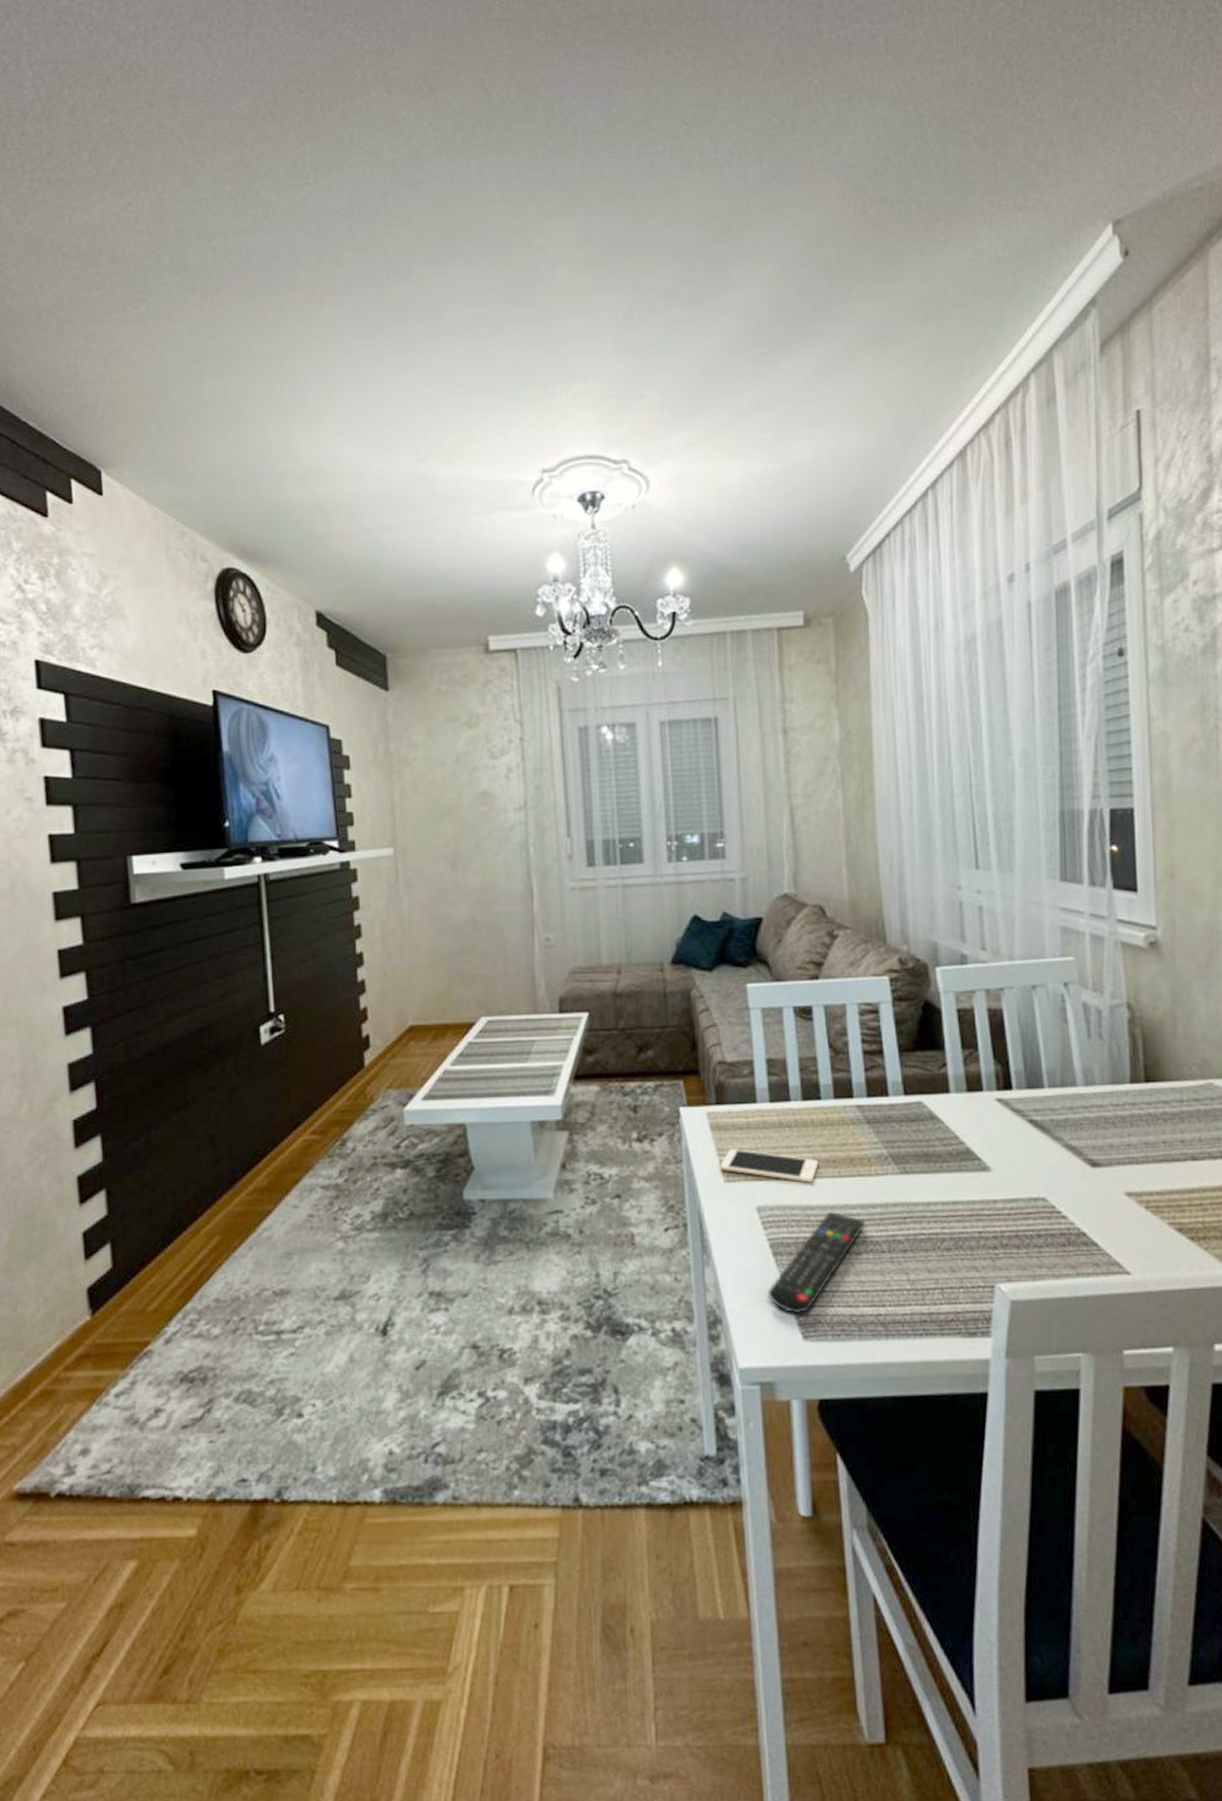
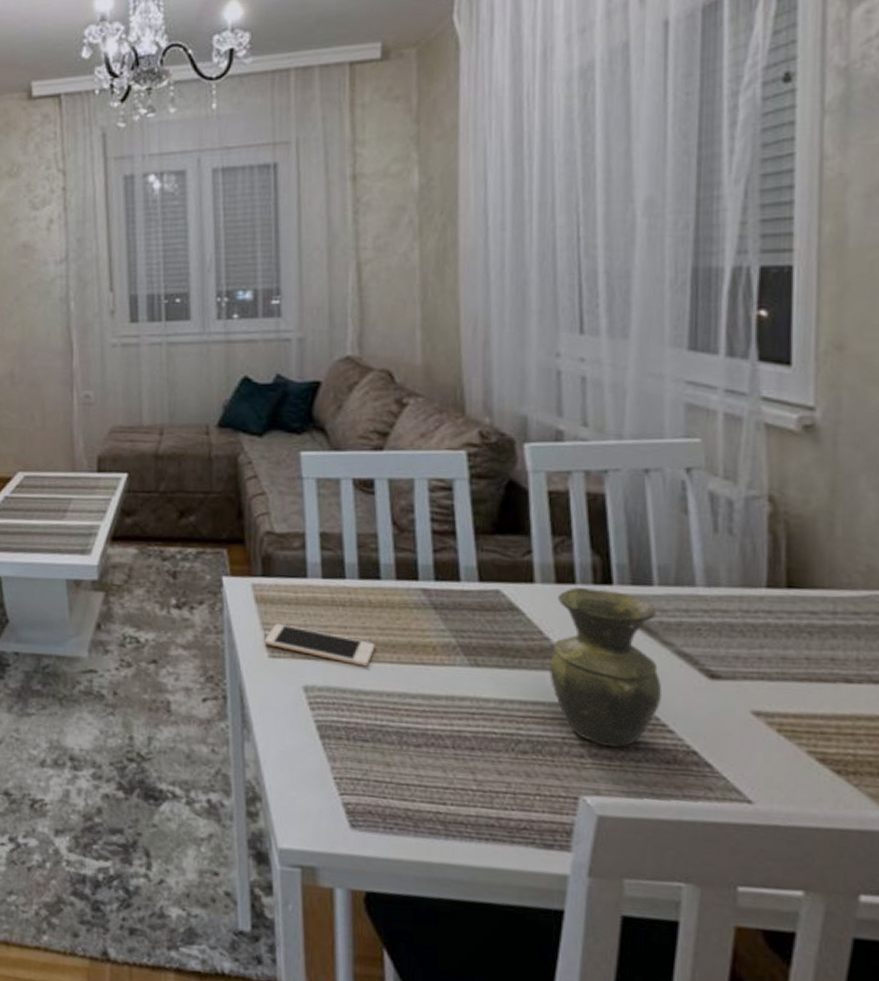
remote control: present [768,1211,865,1314] -> none [312,698,426,802]
vase: none [965,1093,1056,1237] -> present [549,586,662,748]

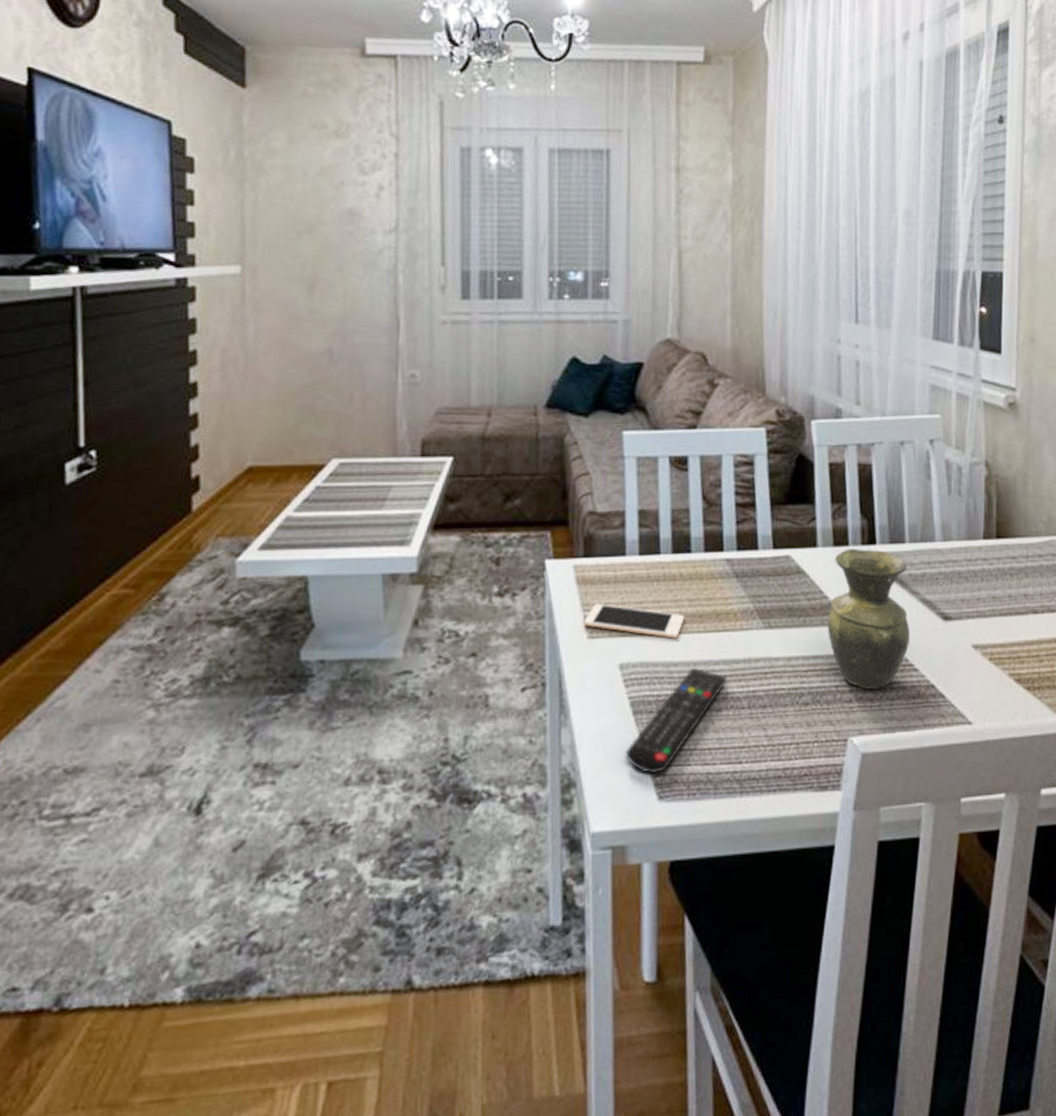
remote control: none [312,698,426,802] -> present [625,667,727,775]

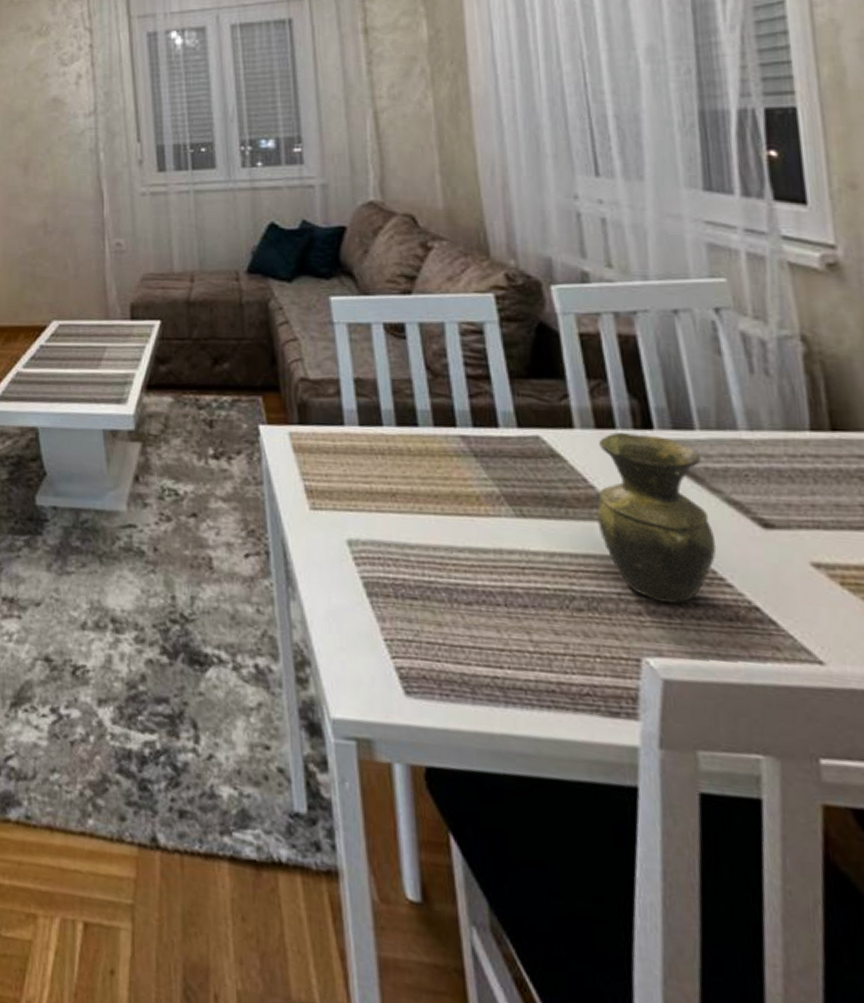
cell phone: present [583,603,685,639] -> none [304,473,418,519]
remote control: present [625,667,727,775] -> none [362,552,475,666]

